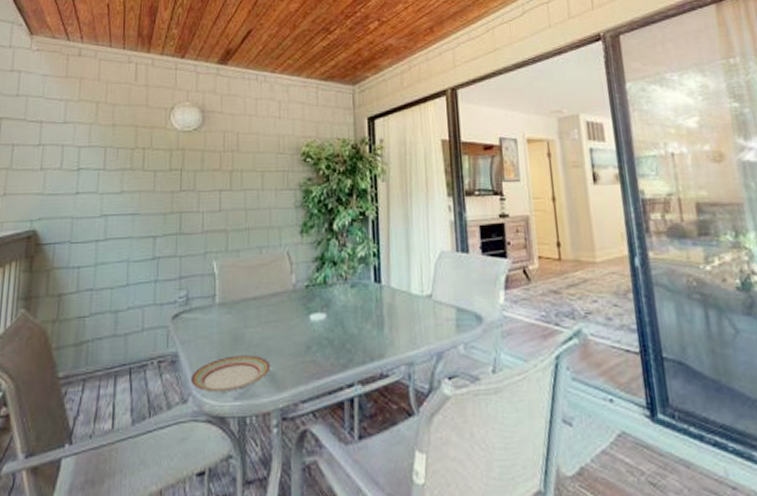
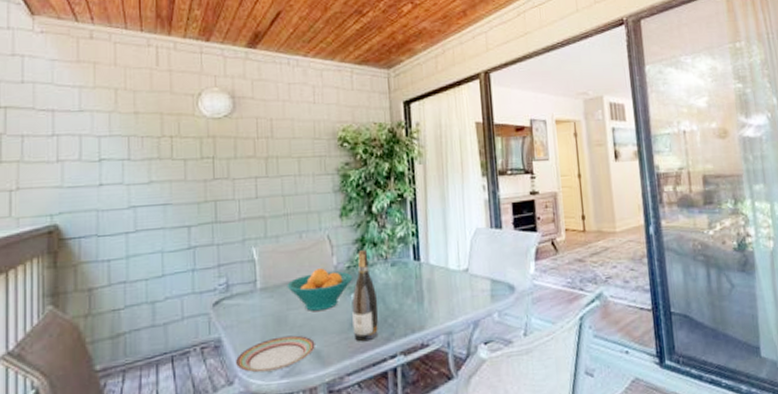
fruit bowl: none [245,286,312,330] -> present [287,268,353,311]
wine bottle: none [309,269,336,367] -> present [351,250,378,342]

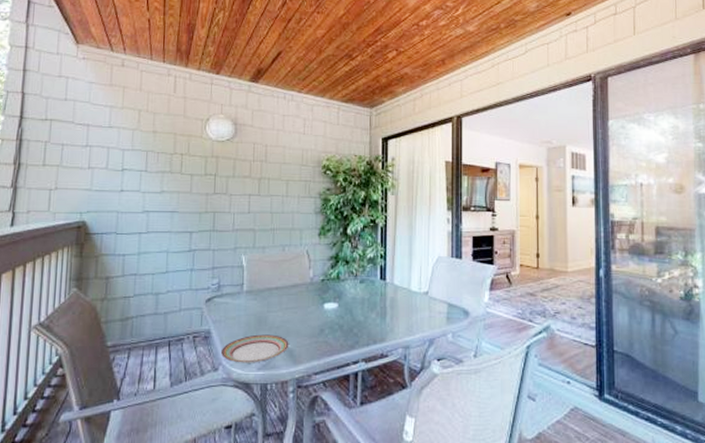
fruit bowl: present [287,268,353,311] -> none [269,279,326,315]
wine bottle: present [351,250,378,342] -> none [322,266,346,347]

